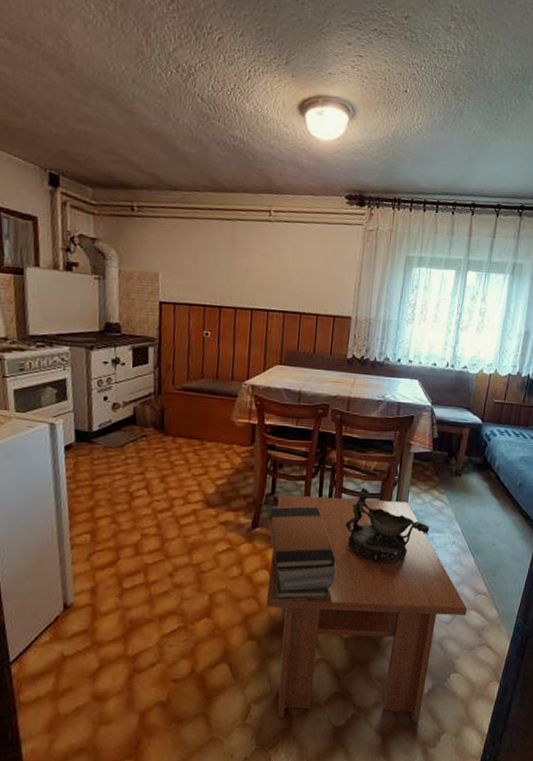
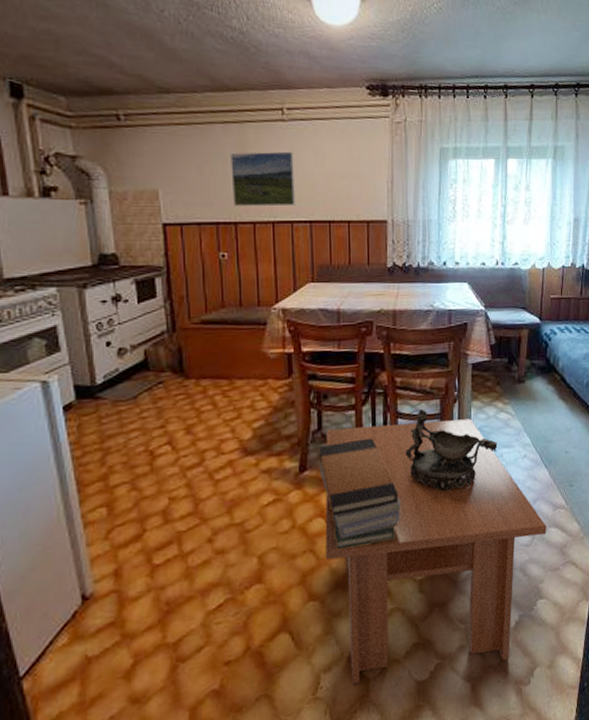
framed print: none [220,246,276,296] -> present [230,151,295,207]

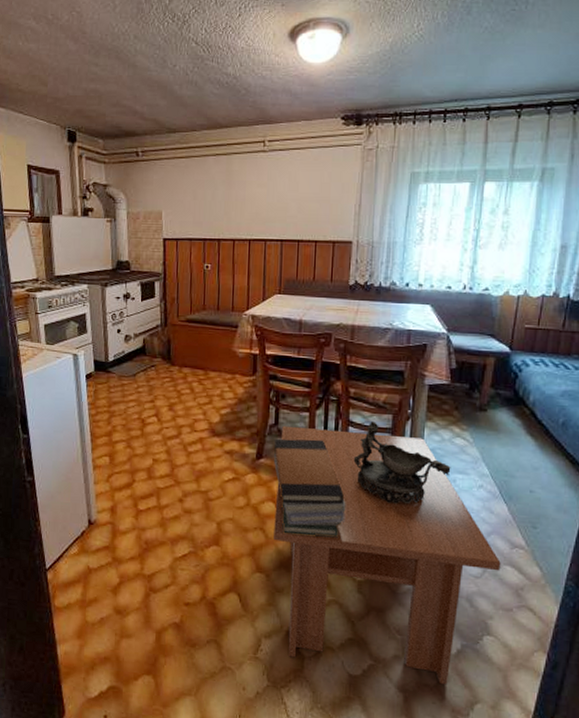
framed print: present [230,151,295,207] -> none [218,178,271,226]

